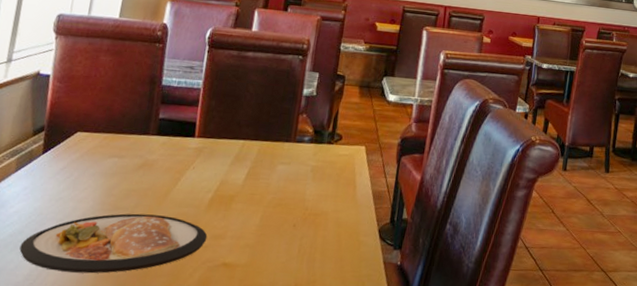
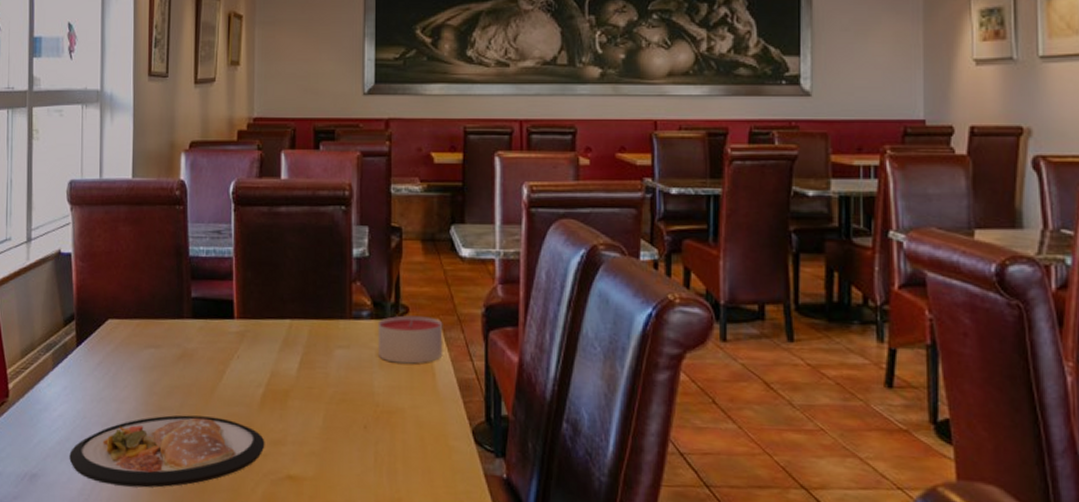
candle: none [312,141,368,179] -> present [377,315,443,364]

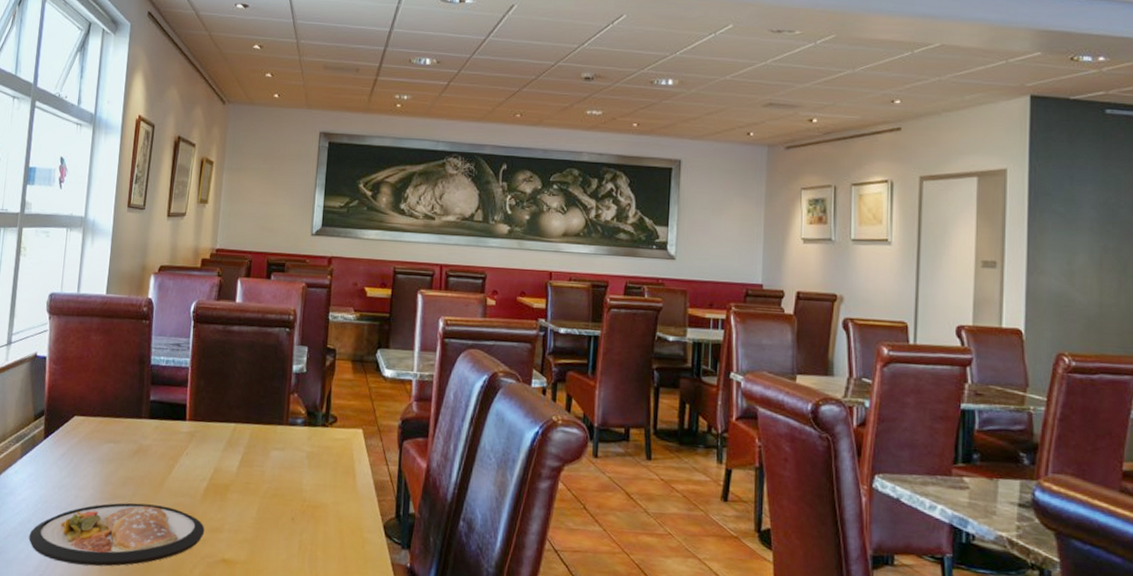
candle: present [377,315,443,364] -> none [307,424,365,466]

